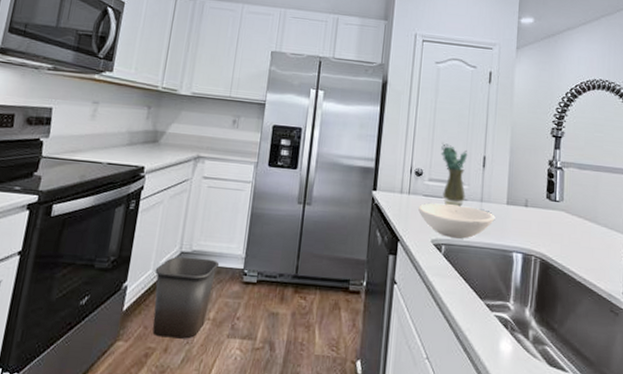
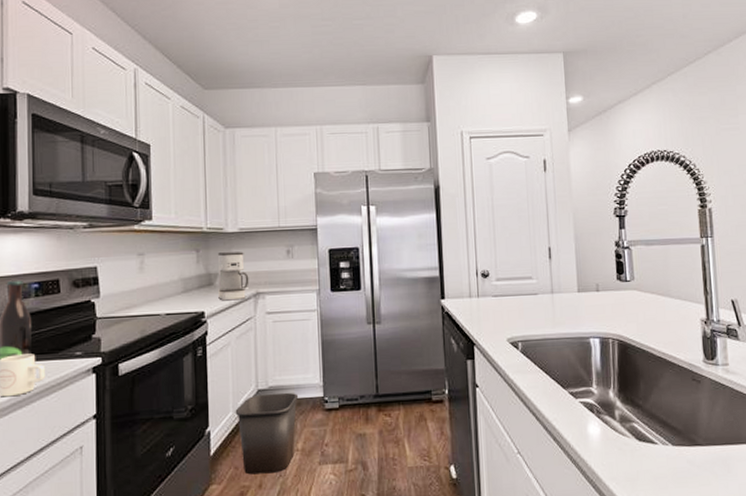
coffee maker: none [160,112,193,161] -> present [217,252,249,301]
bowl: present [418,202,494,239] -> none [490,300,567,334]
vase: present [441,142,468,207] -> none [504,239,536,303]

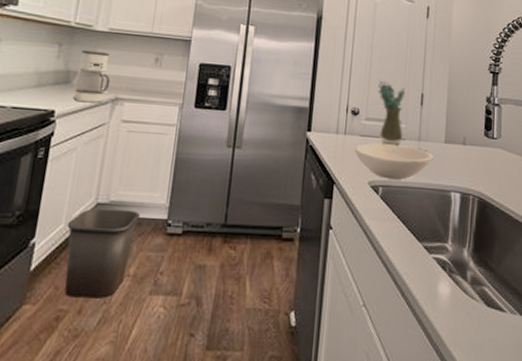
bowl: none [490,300,567,334] -> present [355,143,432,180]
vase: none [504,239,536,303] -> present [378,79,406,147]

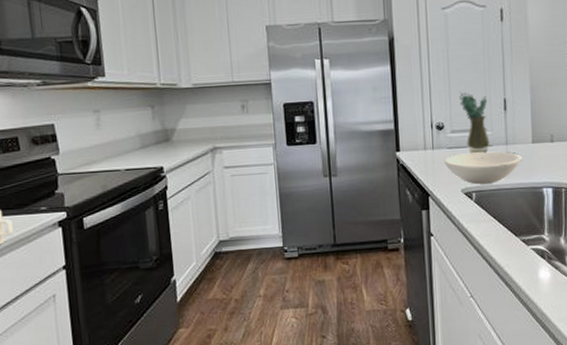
waste bin: present [64,208,141,299] -> none [198,242,259,319]
coffee maker: present [73,50,111,104] -> none [173,107,206,156]

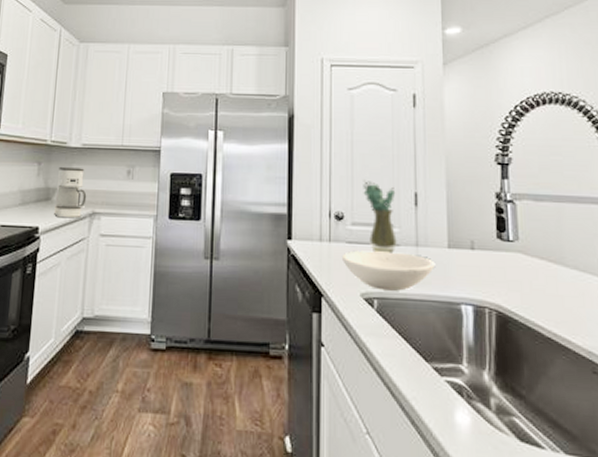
coffee maker: none [173,107,206,156] -> present [54,167,87,219]

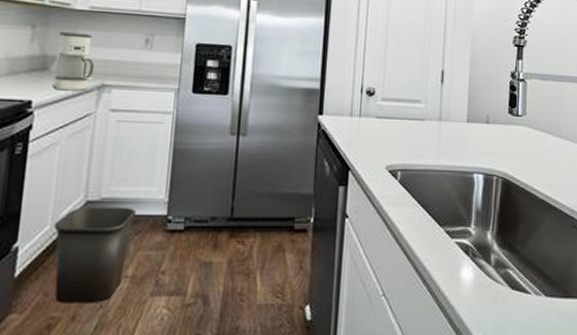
waste bin: none [57,322,124,414] -> present [53,206,137,304]
bowl: present [343,250,434,291] -> none [371,125,454,163]
vase: present [363,179,397,254] -> none [395,56,425,128]

